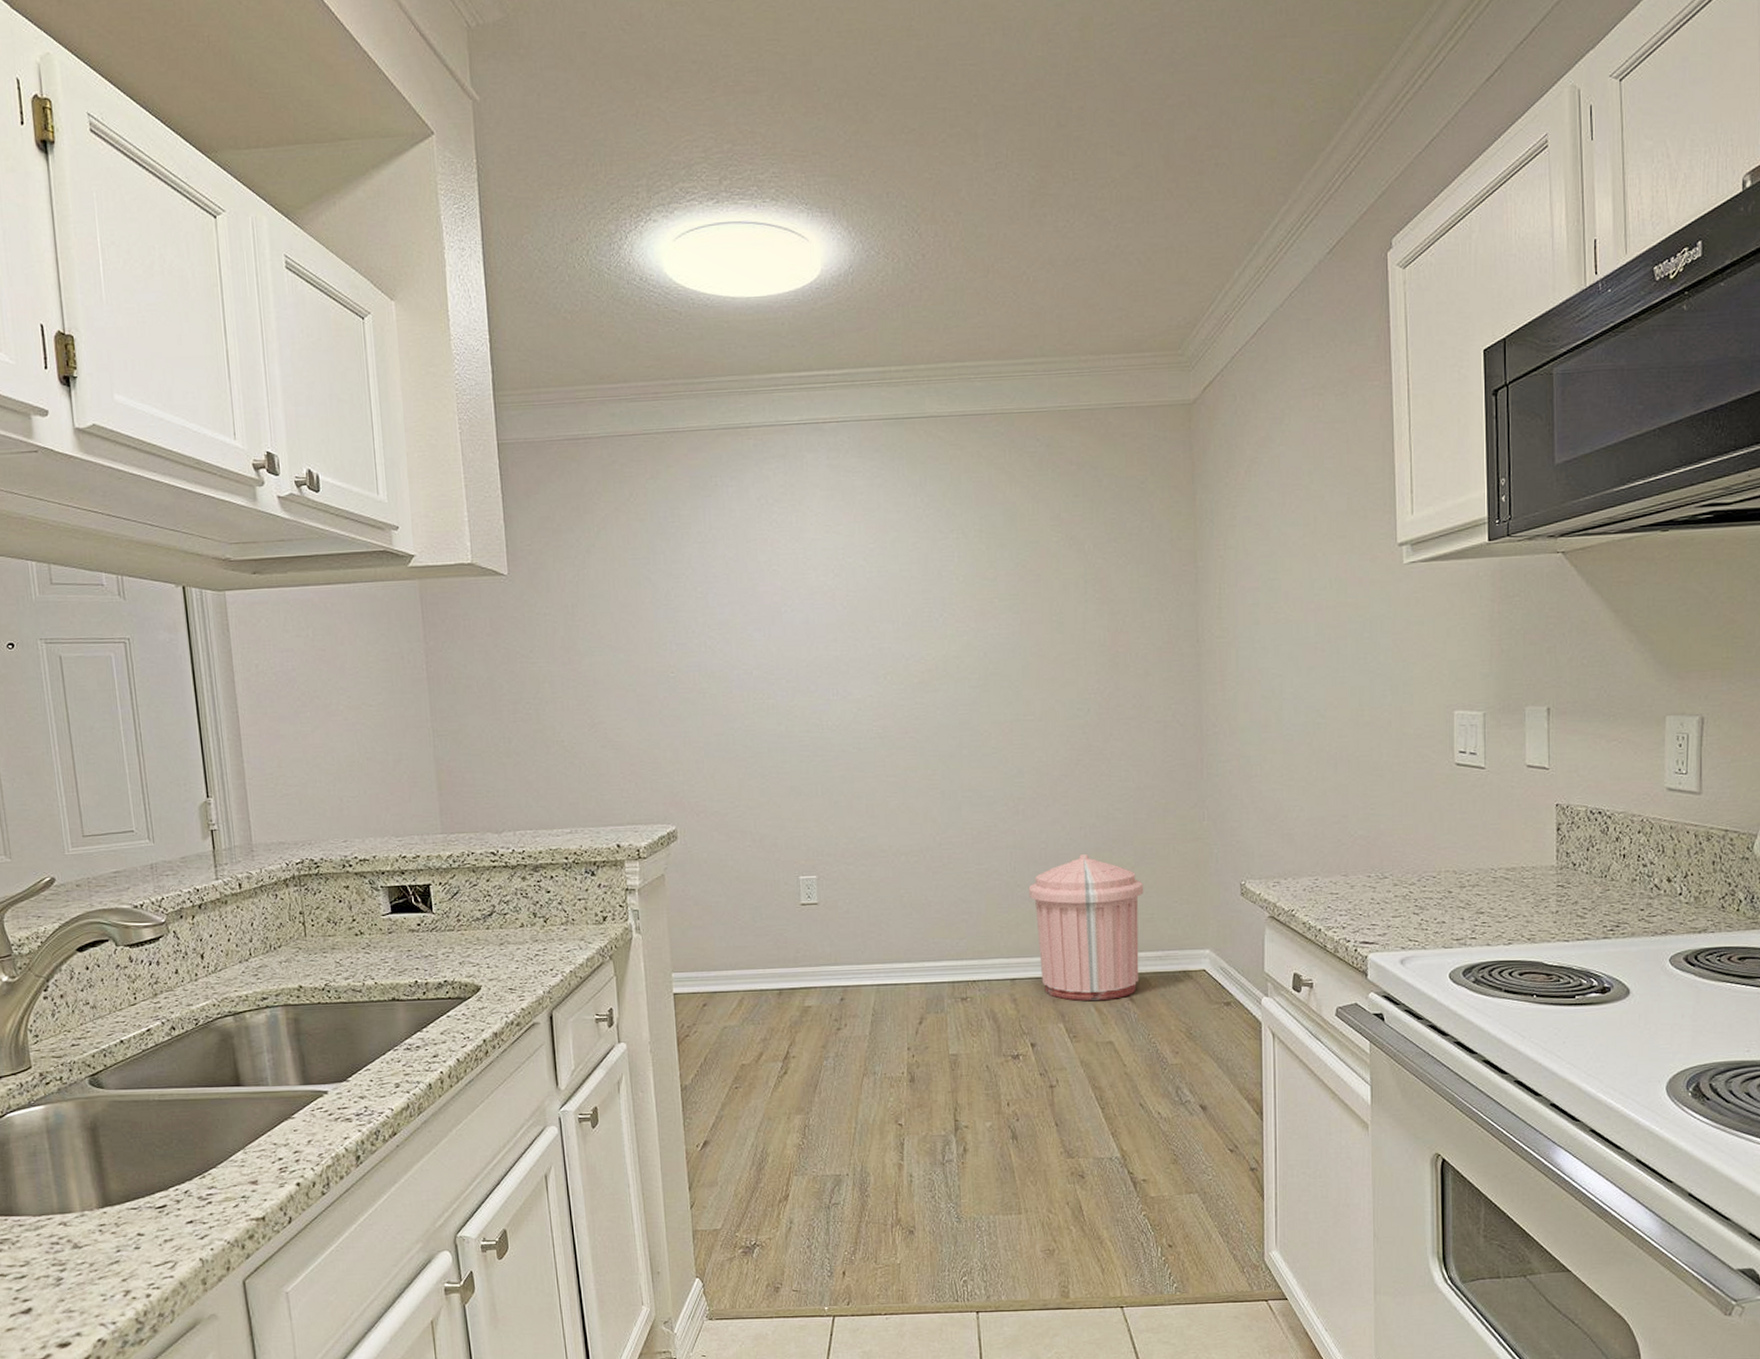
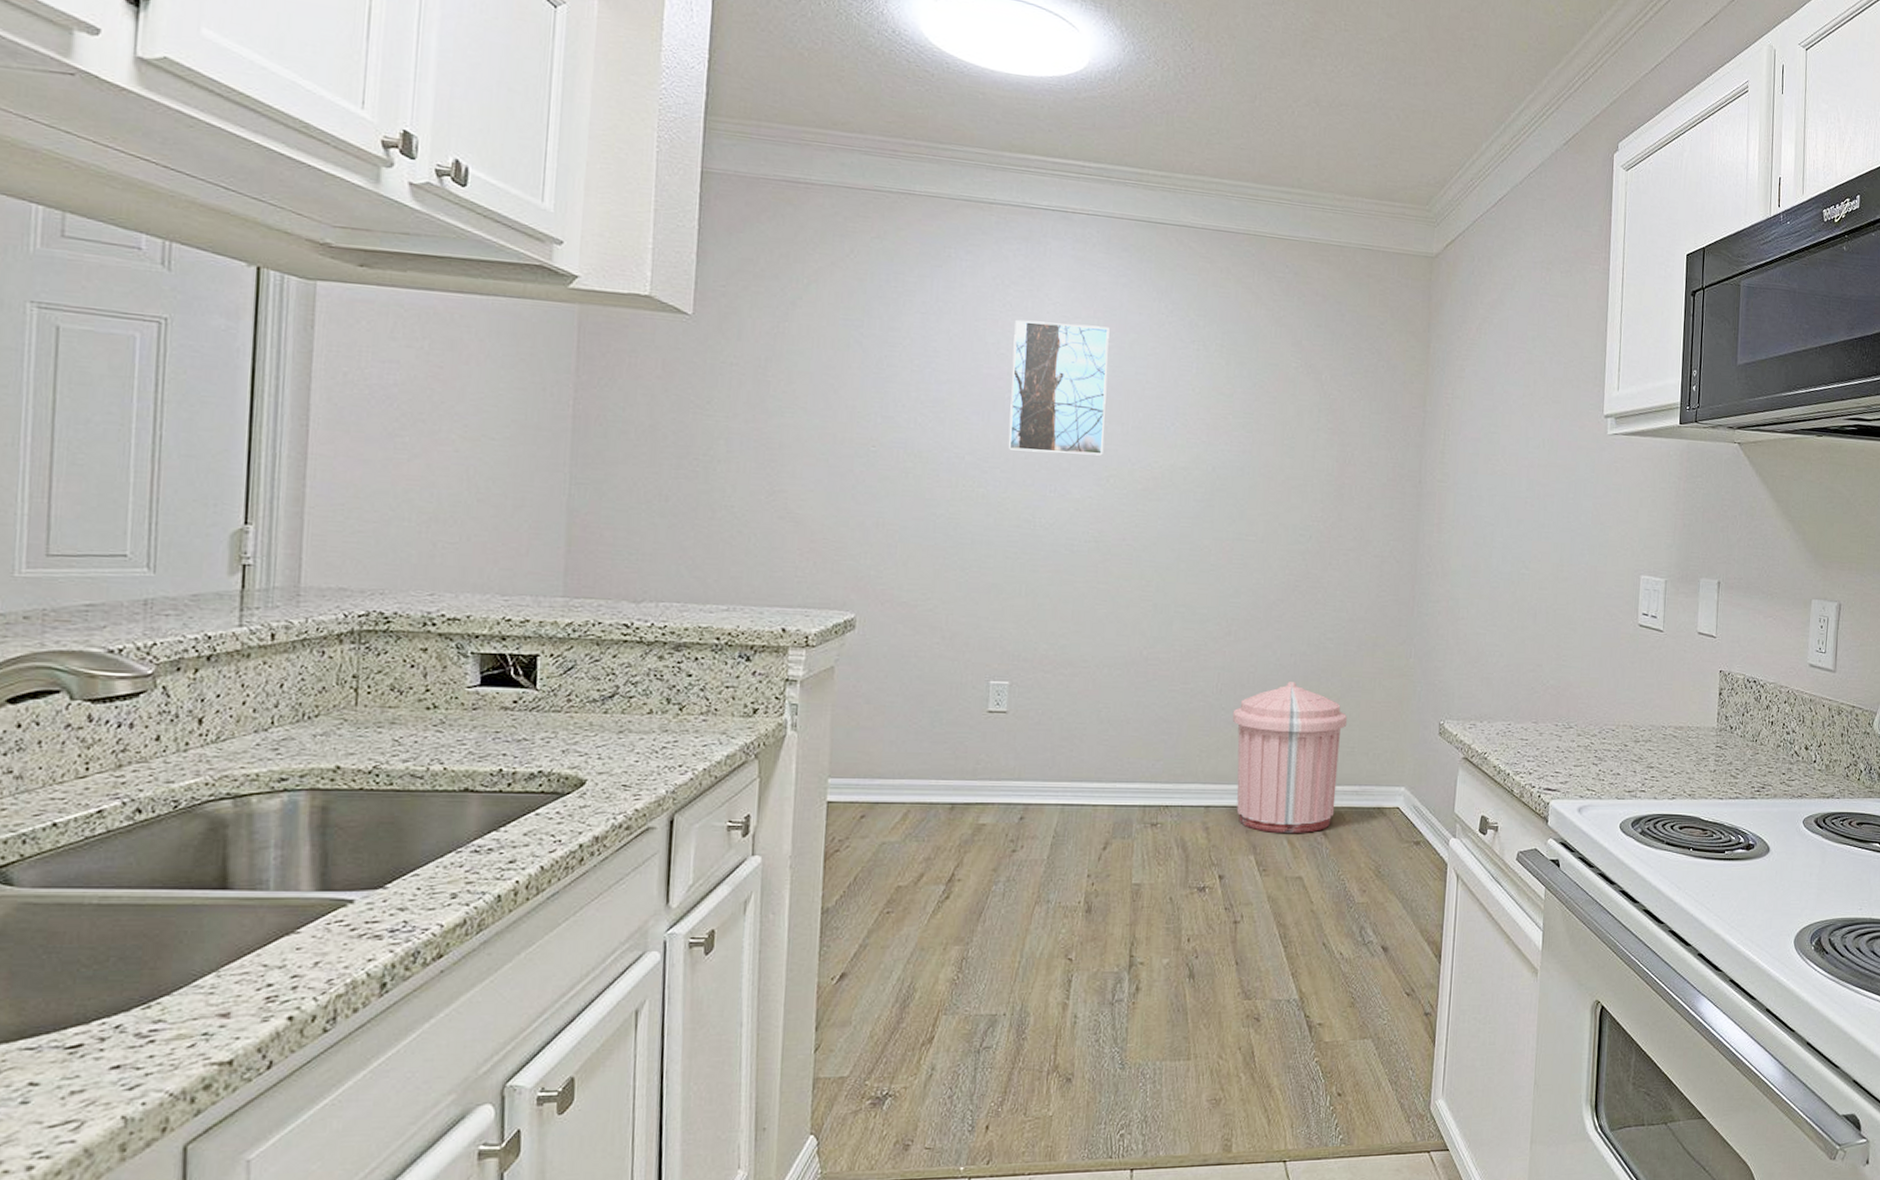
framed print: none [782,529,878,660] -> present [1008,319,1110,456]

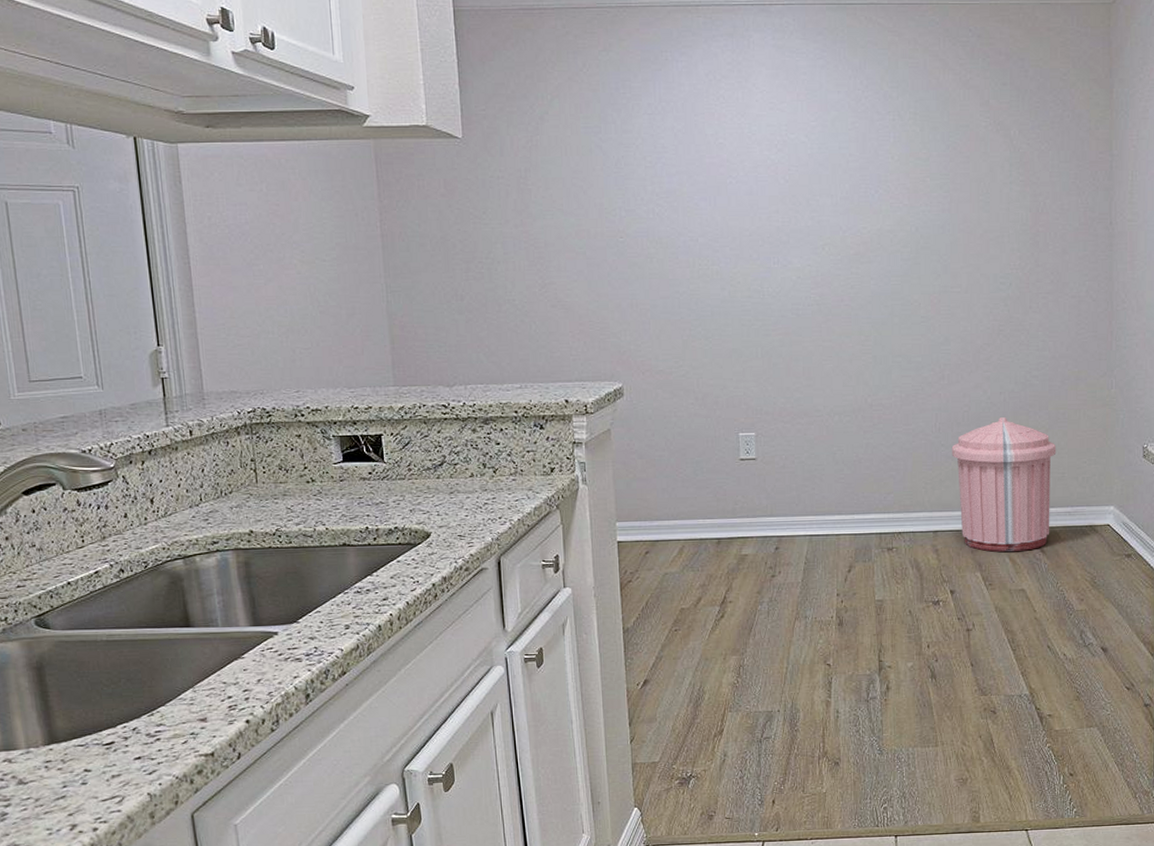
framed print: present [1008,319,1110,456] -> none [729,108,817,229]

